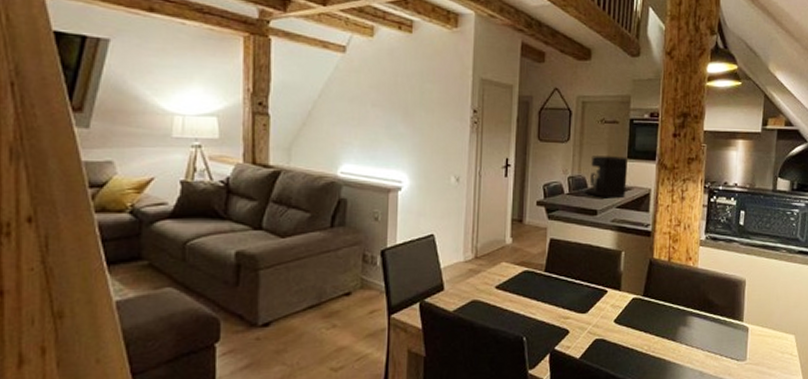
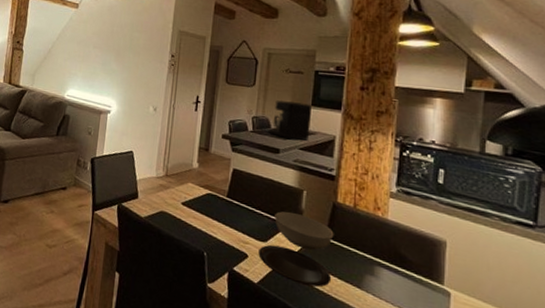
plate: none [580,314,650,349] -> present [258,244,332,288]
bowl: none [594,276,651,313] -> present [274,211,334,250]

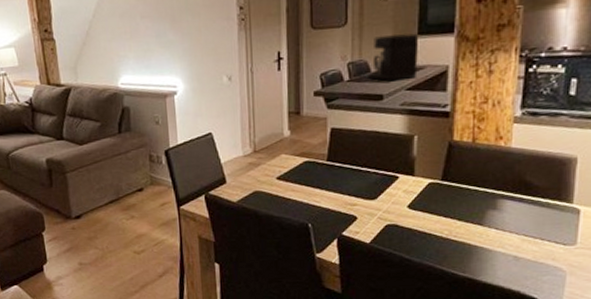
plate: present [258,244,332,288] -> none [368,200,451,234]
bowl: present [274,211,334,250] -> none [383,161,451,198]

